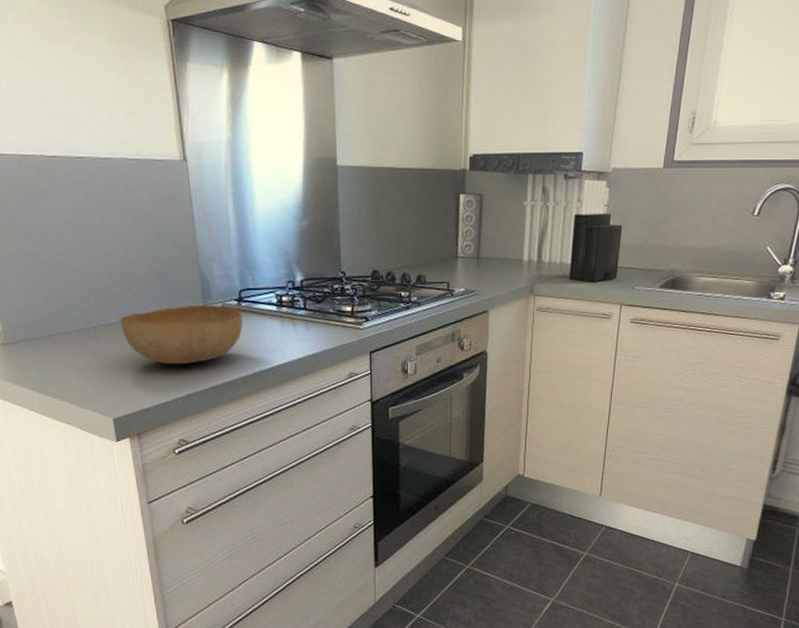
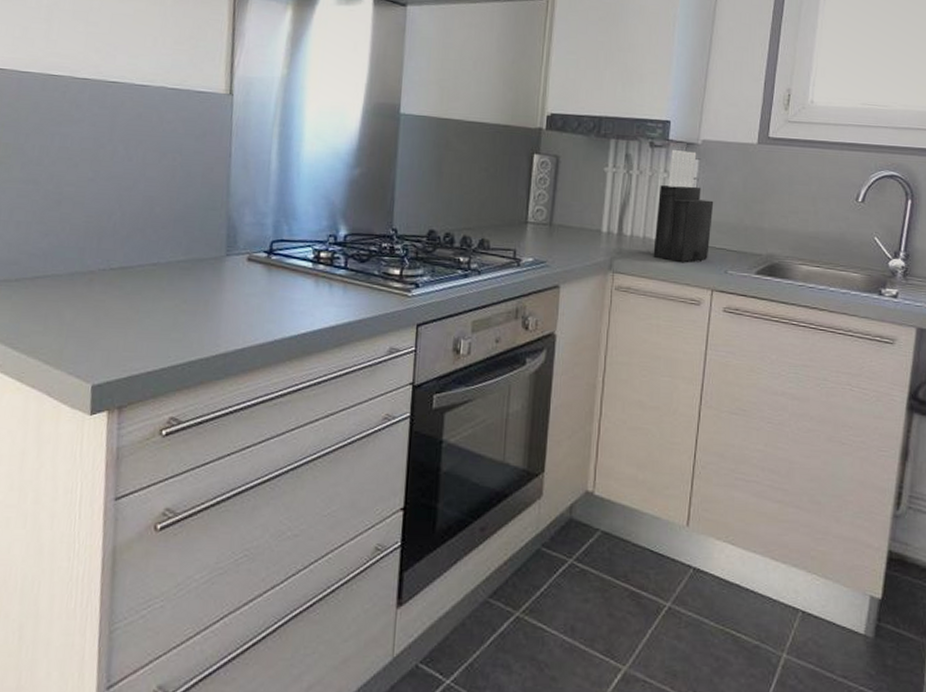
bowl: present [120,304,243,365] -> none [123,254,270,324]

